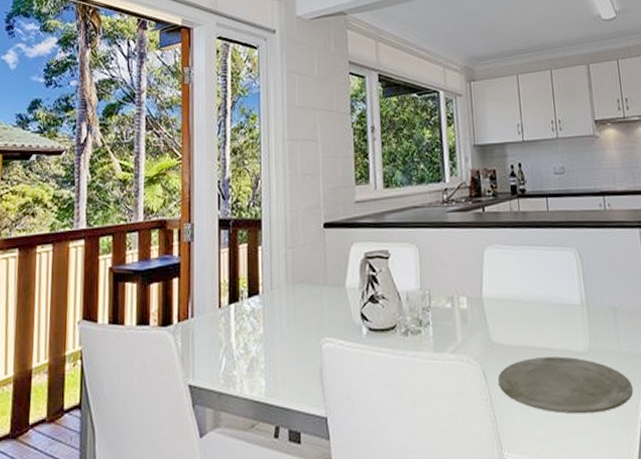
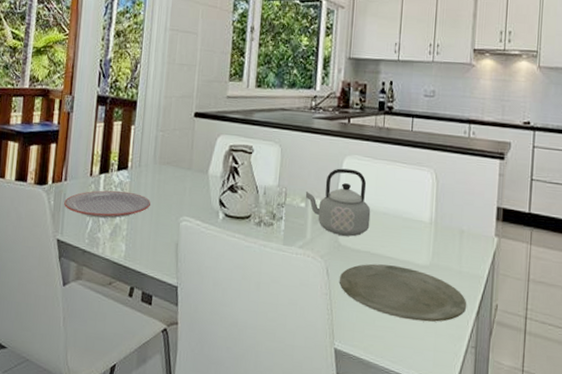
plate: none [193,319,287,354] -> present [64,190,150,219]
teapot: none [449,260,521,333] -> present [305,168,371,237]

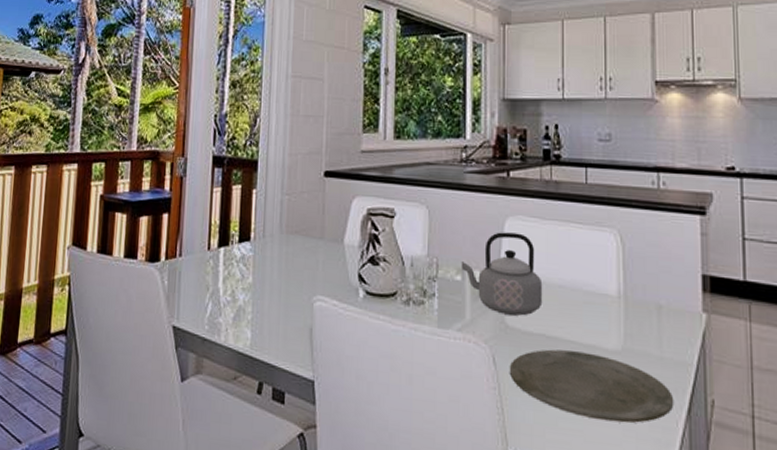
plate: present [64,190,150,219] -> none [179,266,278,300]

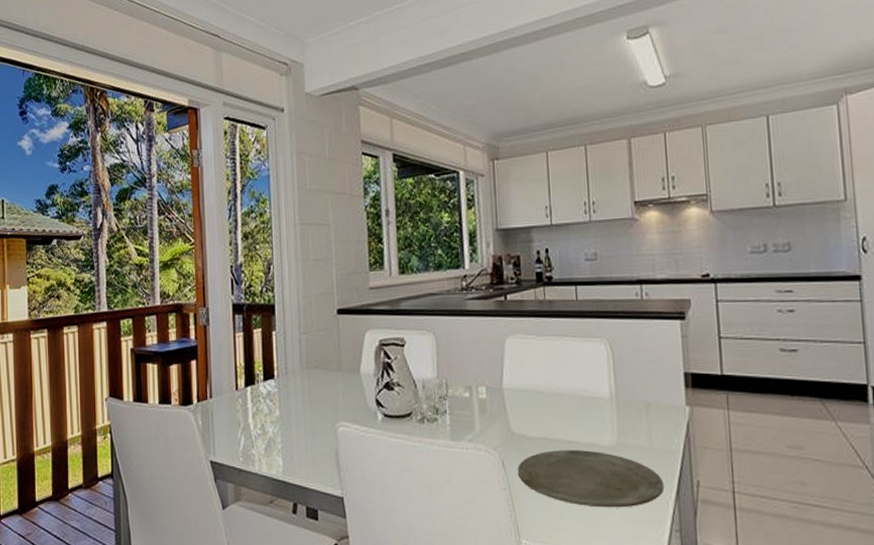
teapot: present [461,232,543,316] -> none [468,350,544,423]

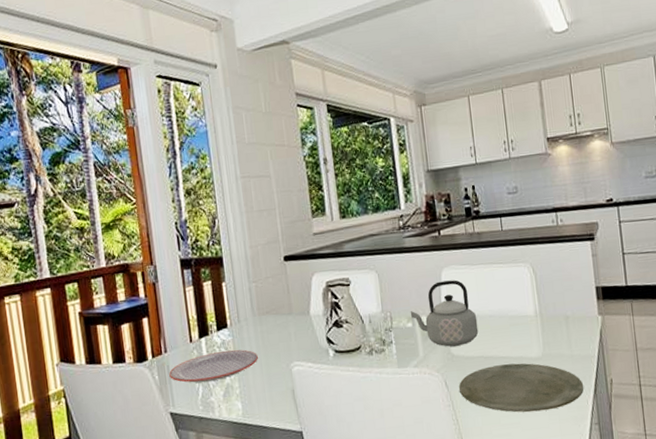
plate: none [213,402,303,434] -> present [169,349,258,383]
teapot: none [468,350,544,423] -> present [410,280,479,347]

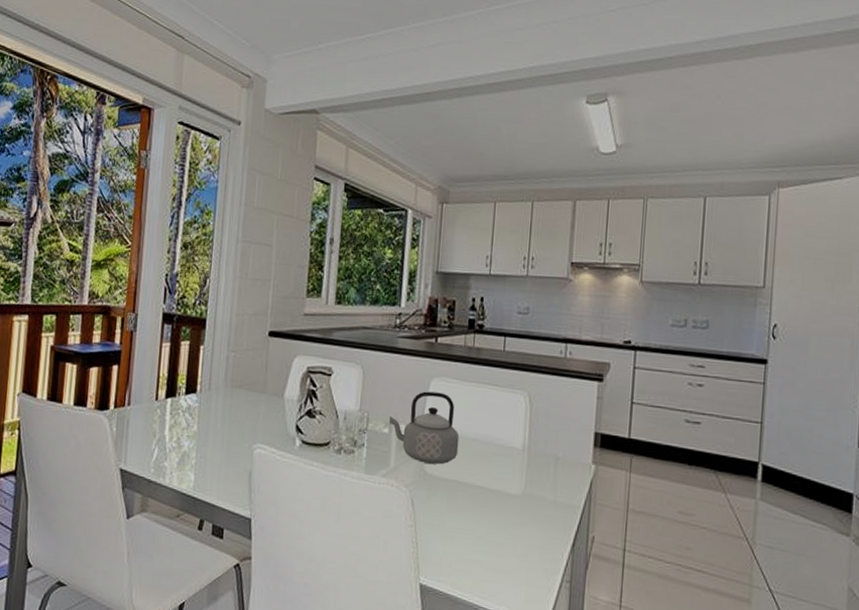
plate: present [169,349,258,383] -> none [127,415,221,446]
plate: present [458,363,584,413] -> none [425,493,562,555]

